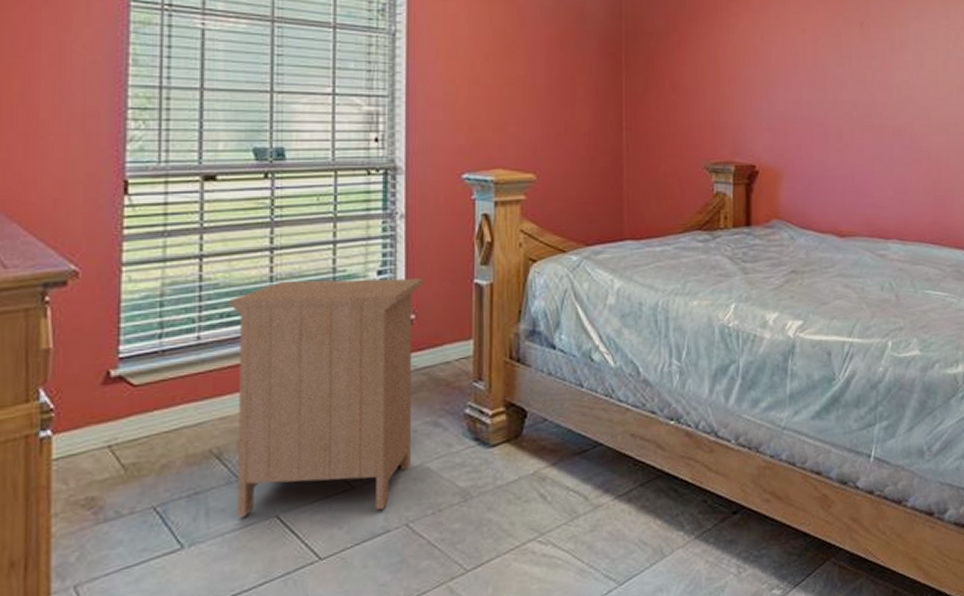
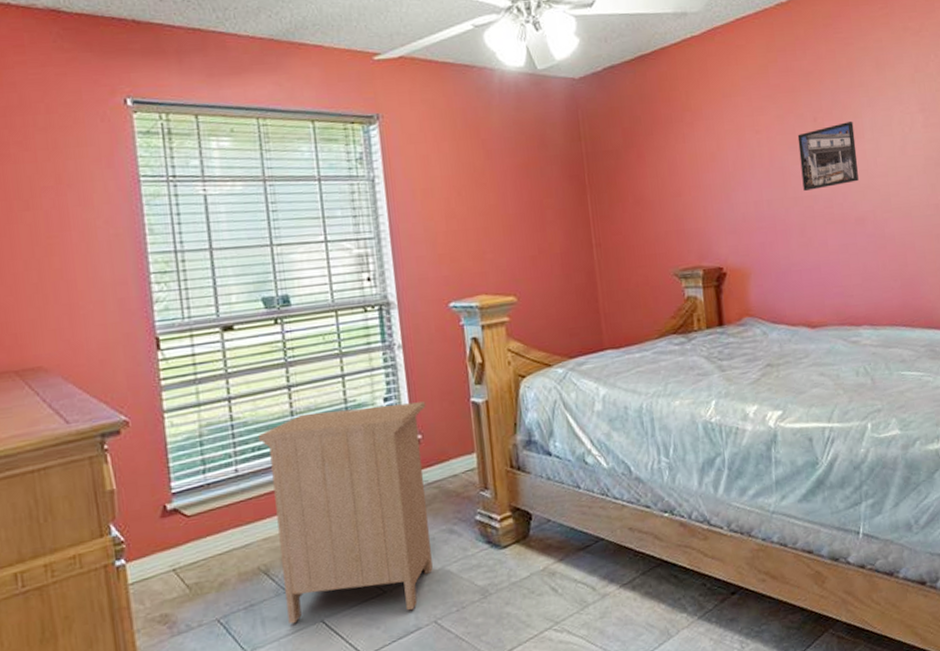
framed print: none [842,31,900,95] -> present [797,122,859,191]

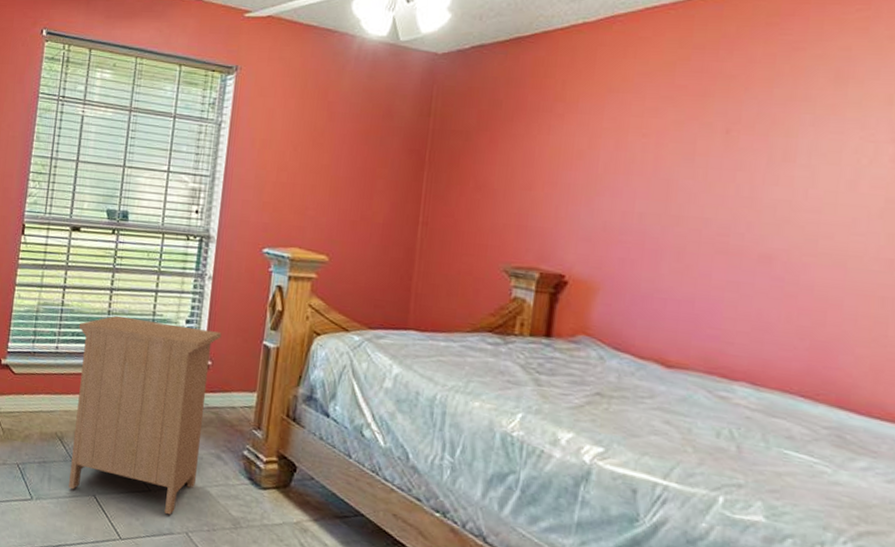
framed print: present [797,122,859,191] -> none [692,140,783,212]

